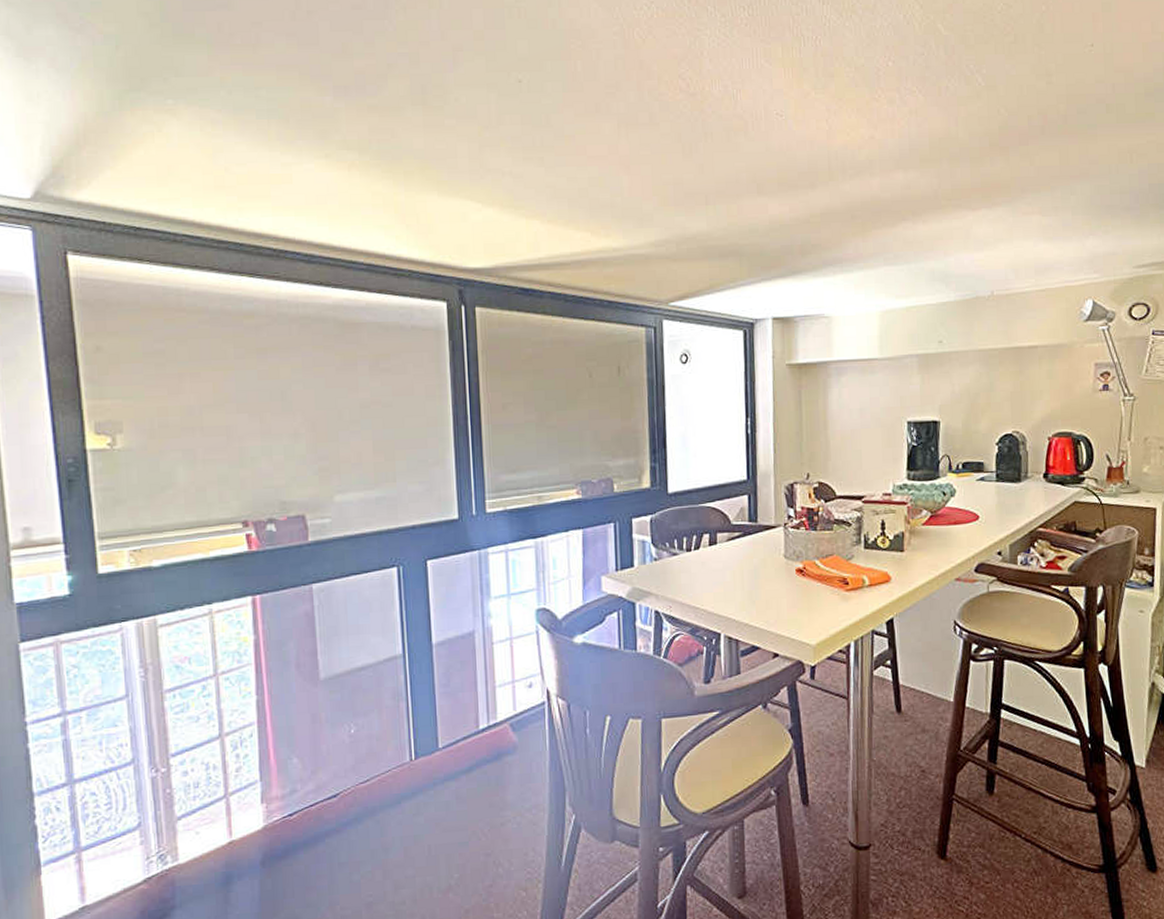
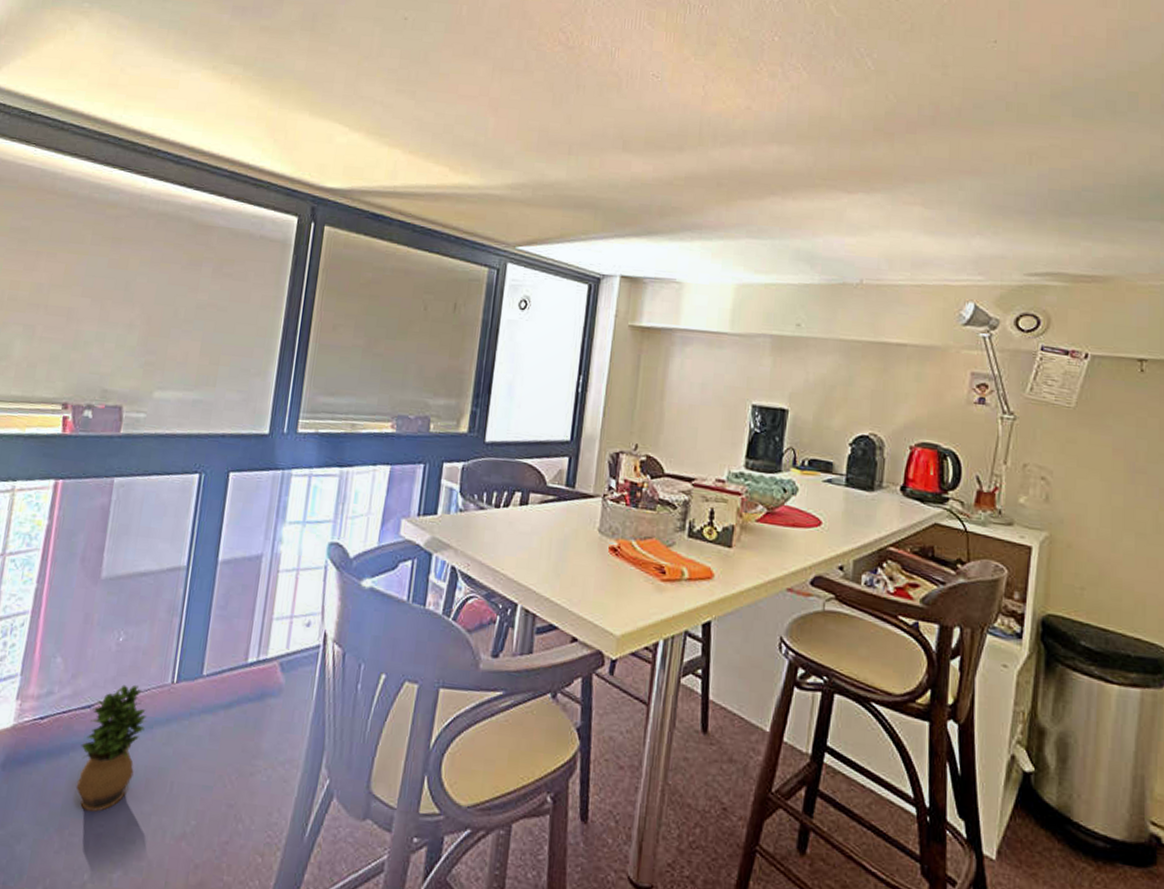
potted plant: none [335,769,394,886] -> present [76,684,147,812]

